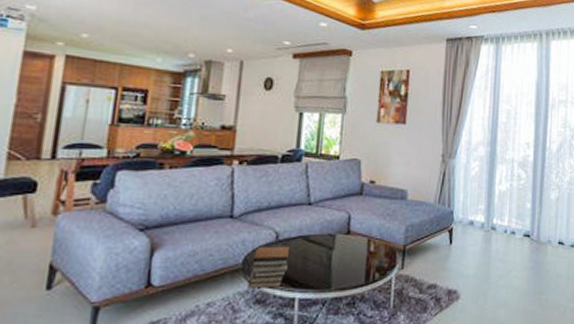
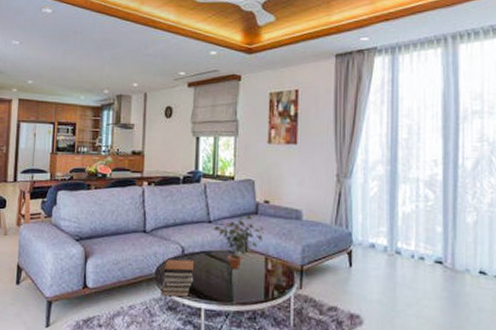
potted plant: none [314,195,368,253] -> present [214,214,264,269]

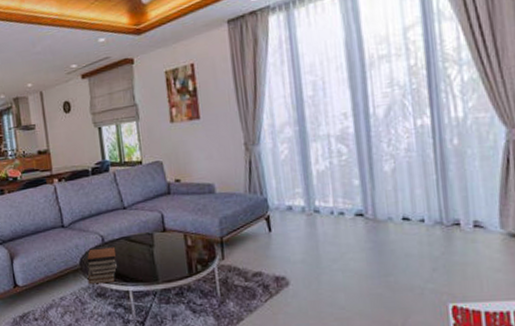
potted plant: present [214,214,264,269] -> none [129,195,180,250]

